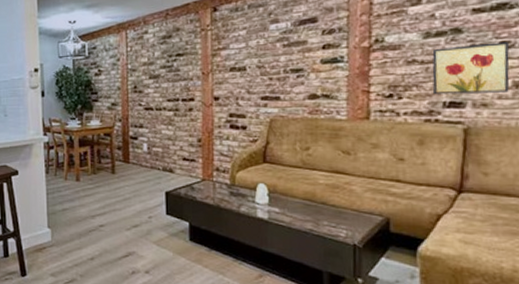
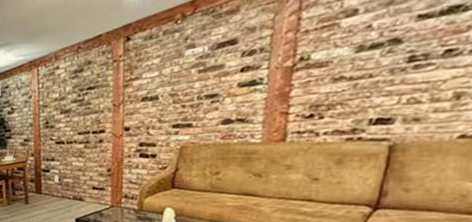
wall art: present [432,42,510,95] -> none [360,49,455,112]

